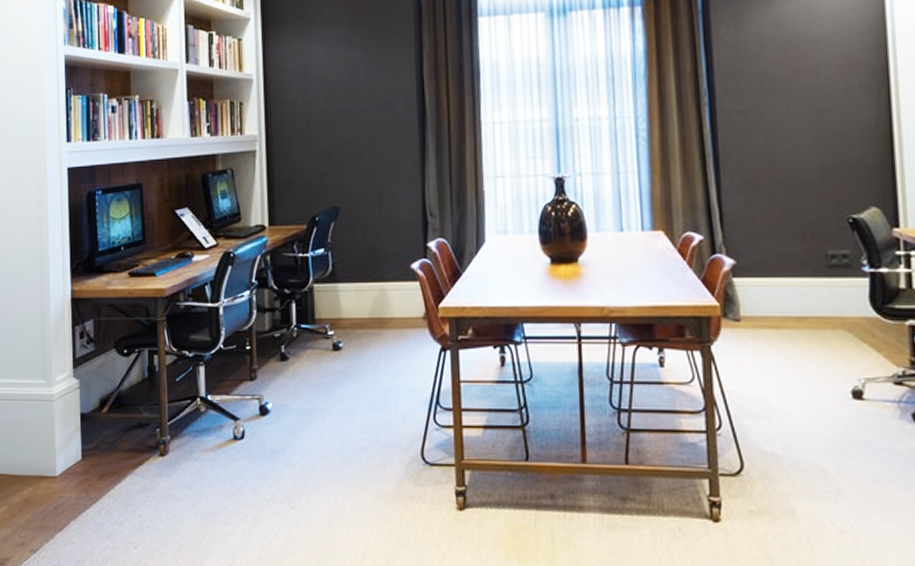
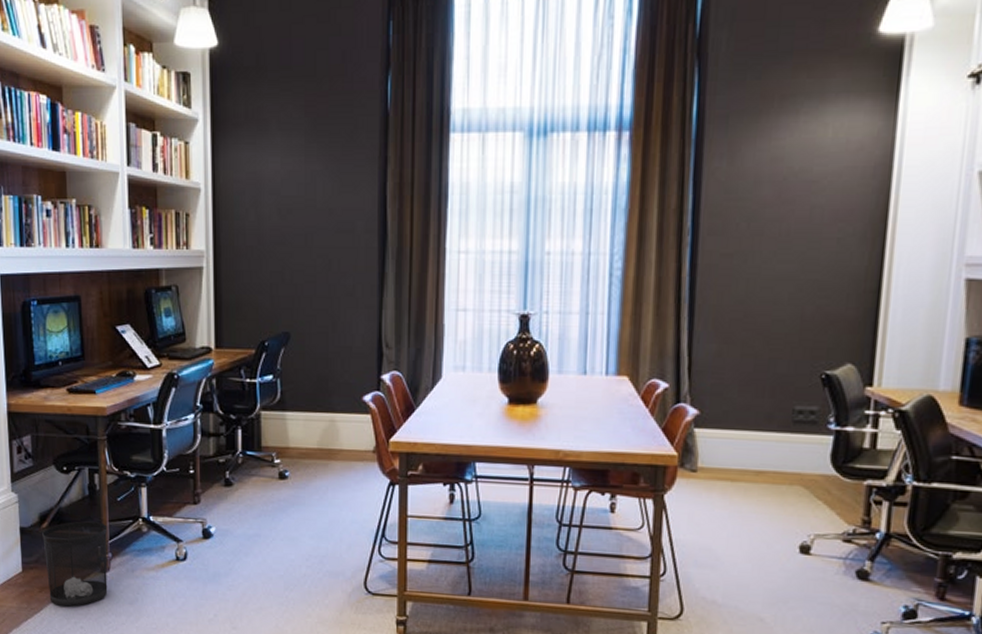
waste bin: none [102,404,166,494] -> present [42,521,108,607]

